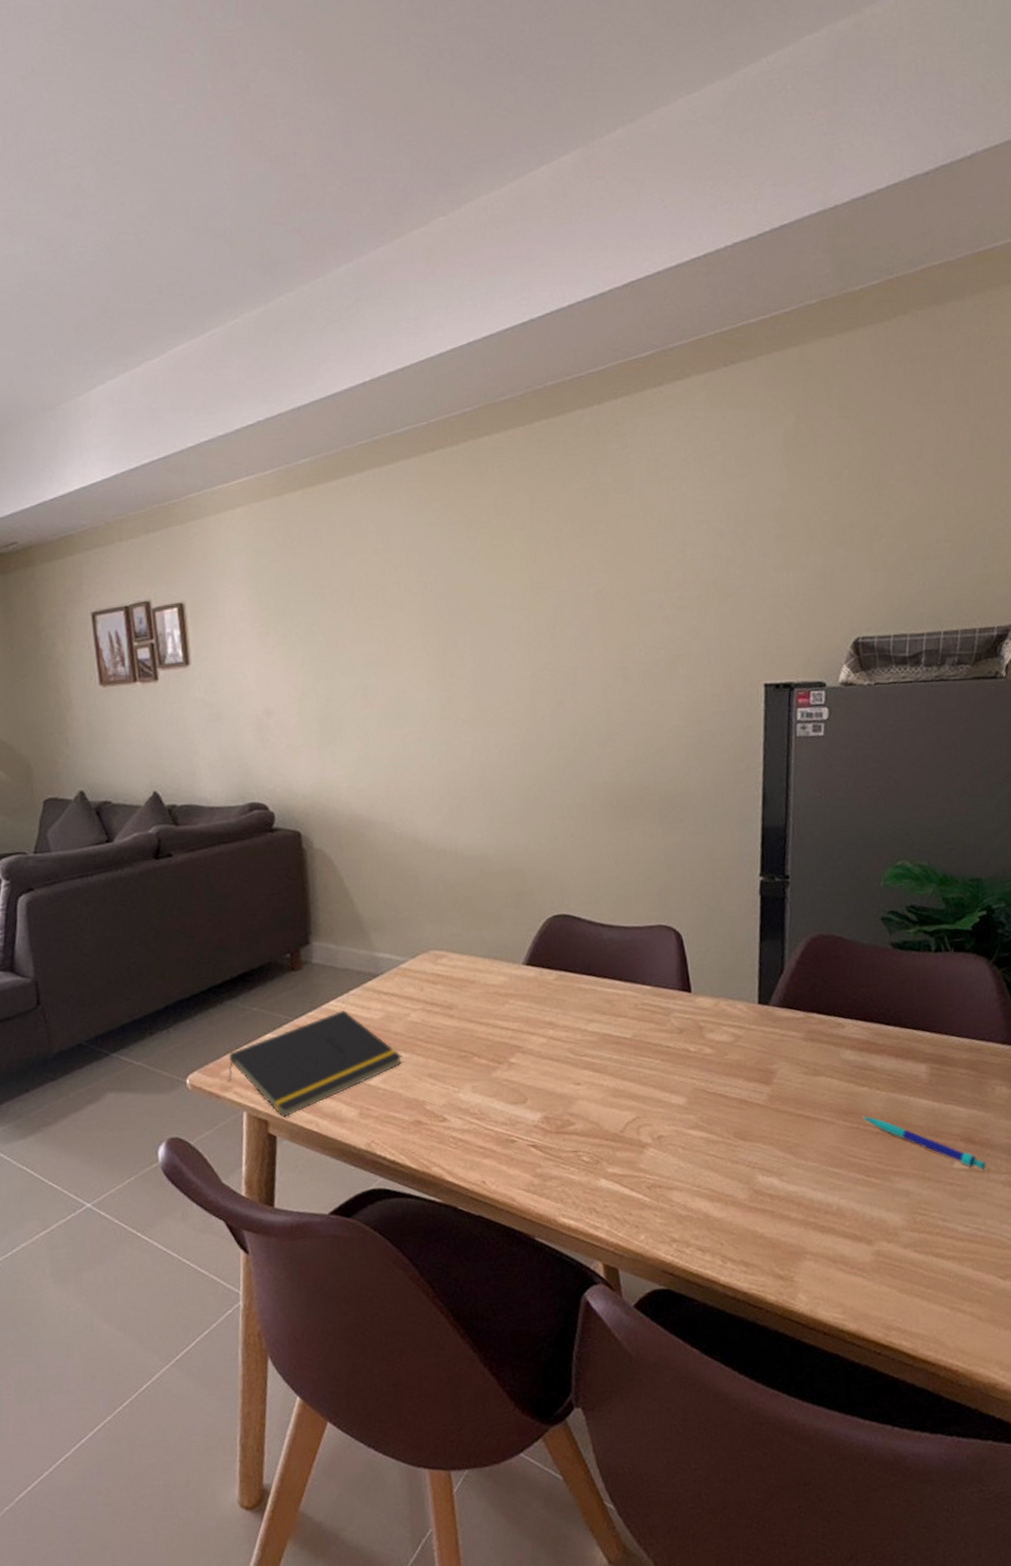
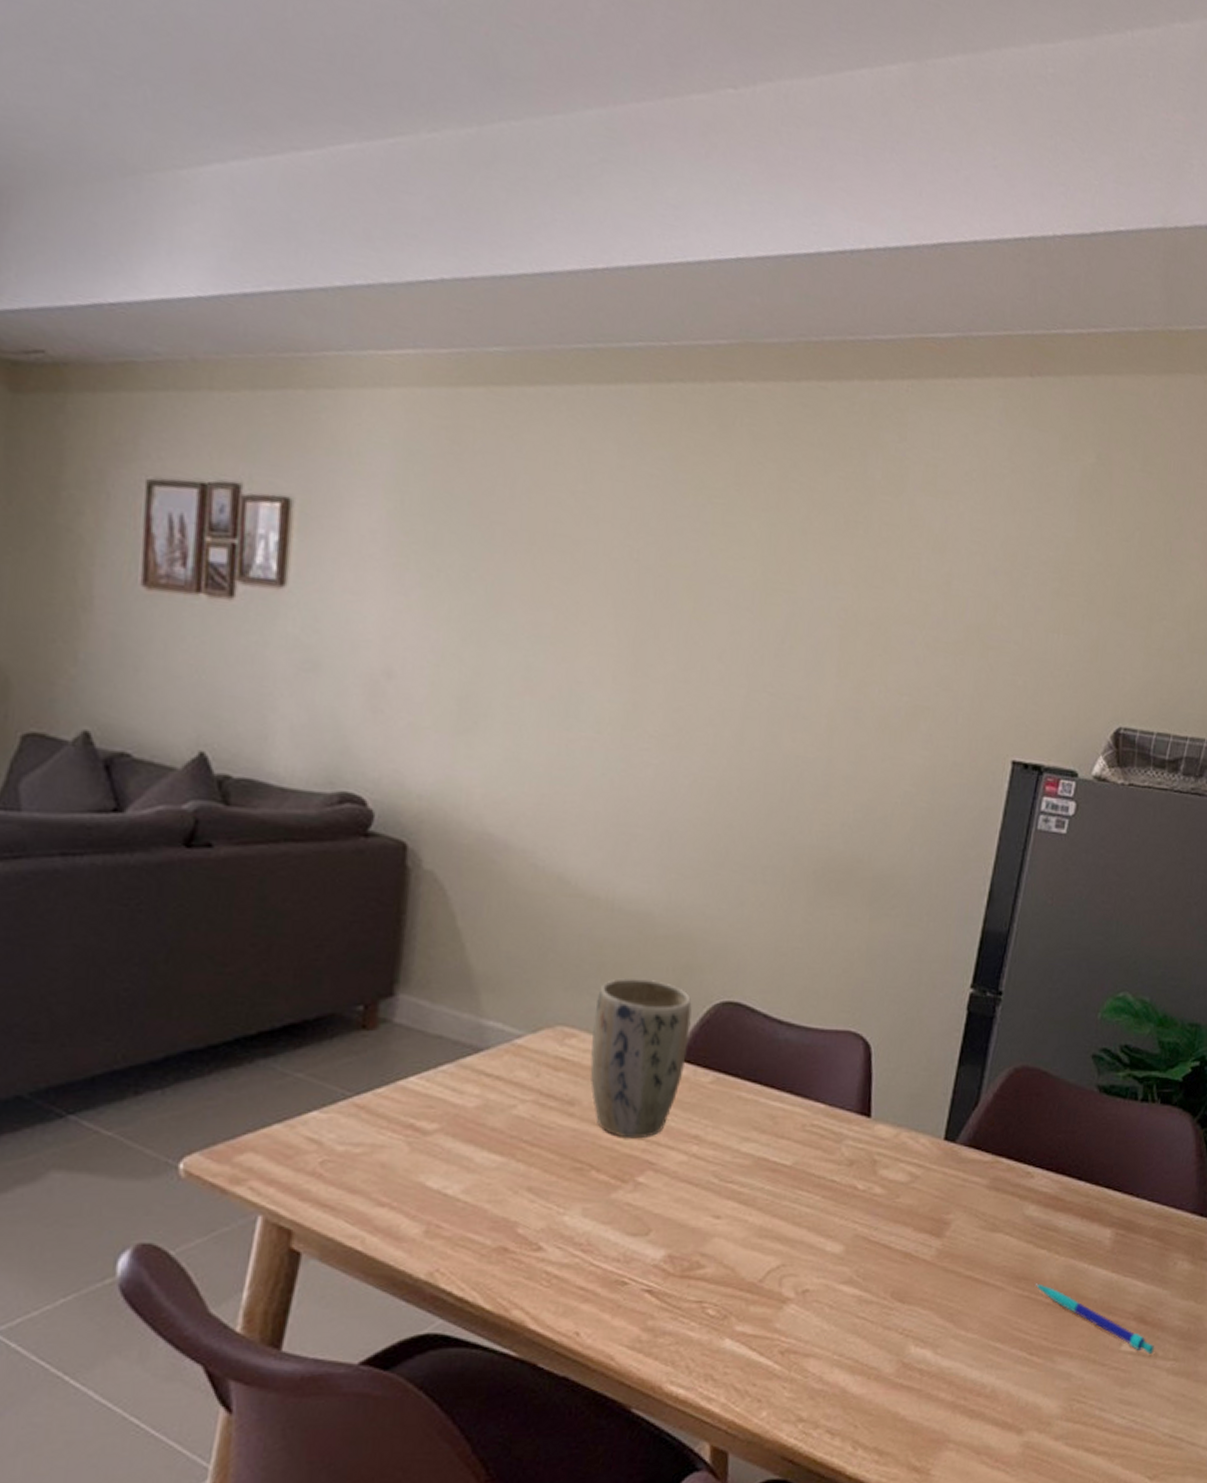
notepad: present [228,1010,402,1117] -> none [244,1091,497,1228]
plant pot: none [456,905,533,1030] -> present [590,978,692,1139]

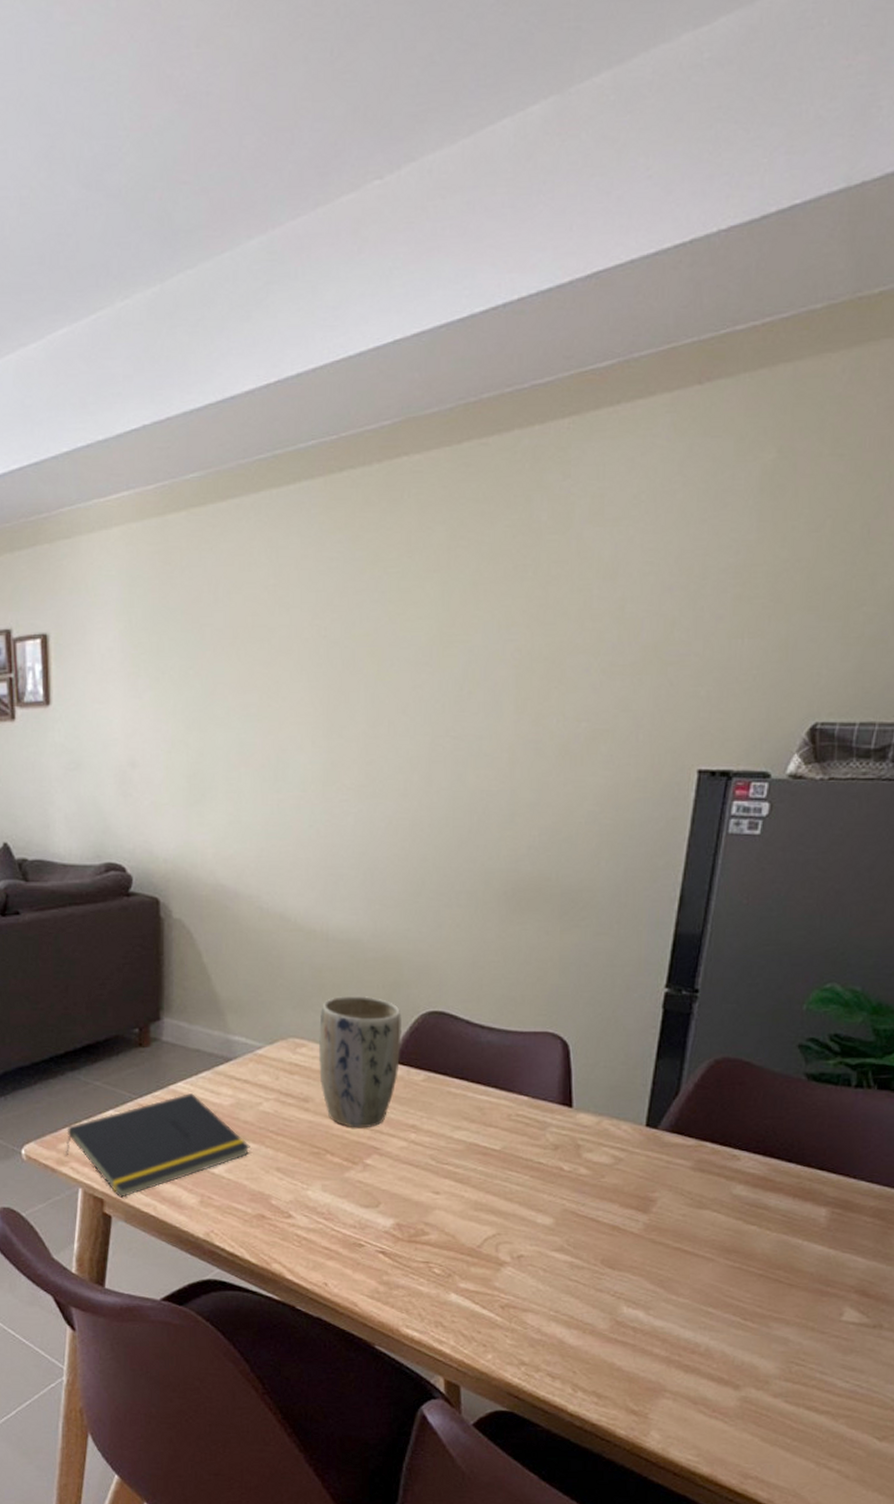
notepad: none [244,1091,497,1228] -> present [66,1093,250,1198]
pen: present [1035,1283,1154,1354] -> none [746,1256,879,1325]

